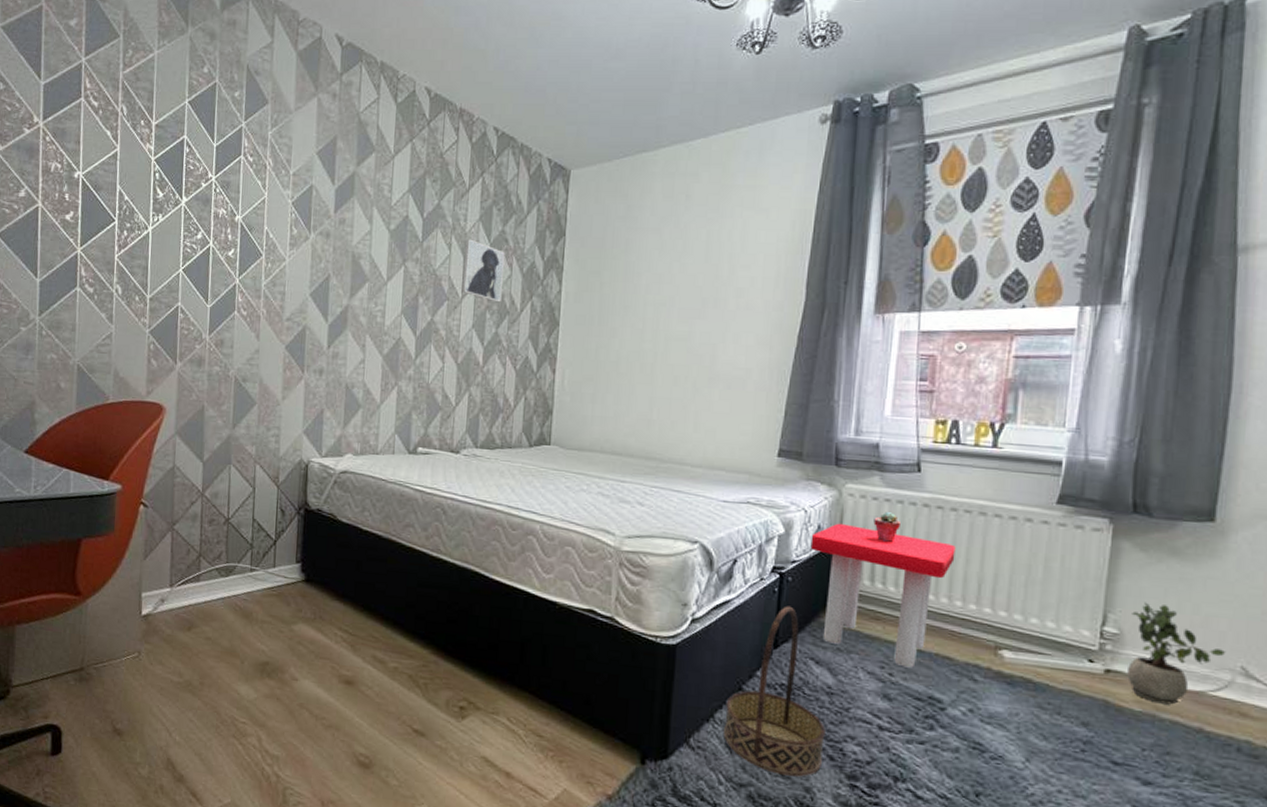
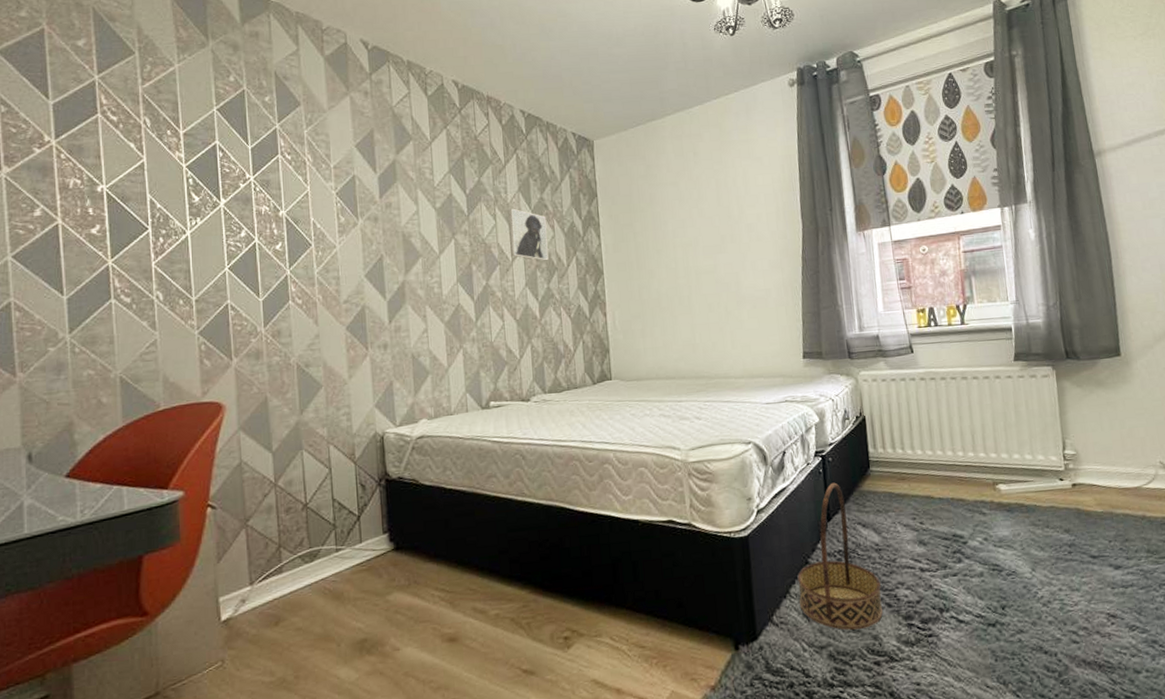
stool: present [810,523,956,668] -> none [841,405,951,515]
potted succulent: present [873,512,900,542] -> none [886,389,906,414]
potted plant: present [1127,602,1226,705] -> none [1081,425,1148,503]

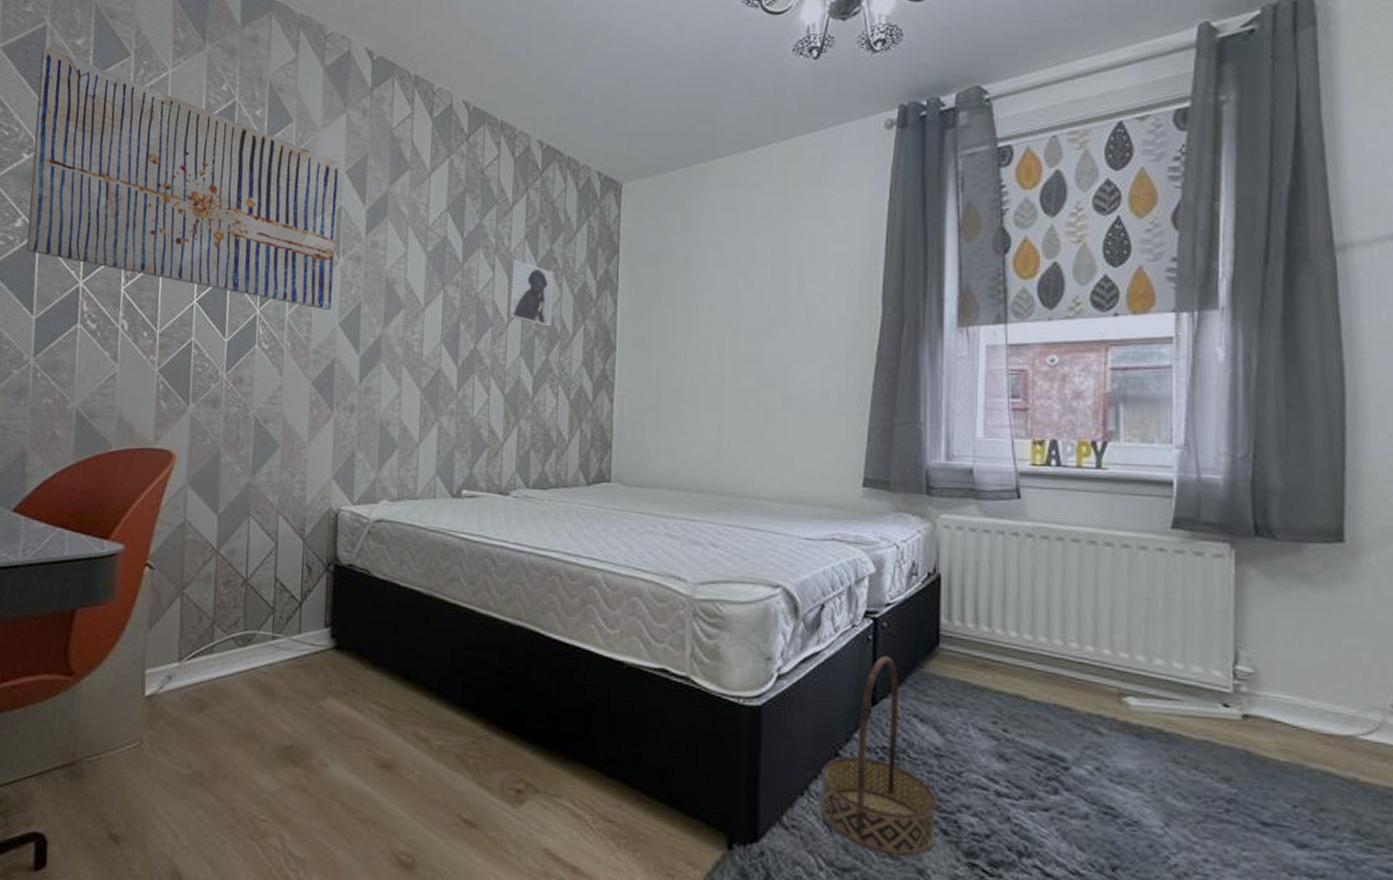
wall art: none [41,48,356,265] -> present [26,47,340,310]

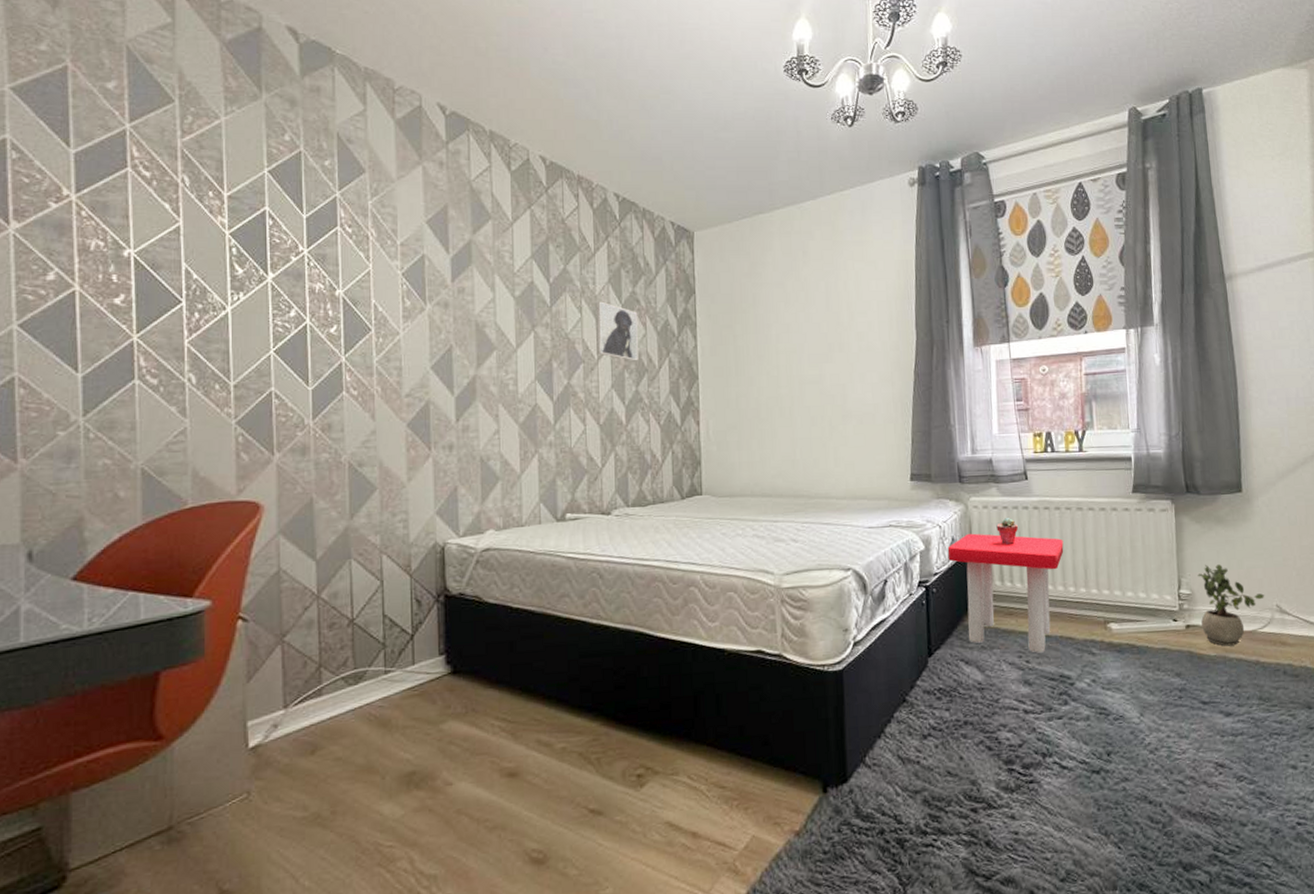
wall art: present [26,47,340,310] -> none [62,89,421,354]
basket: present [820,655,936,857] -> none [893,615,982,774]
stool: none [905,559,1066,722] -> present [947,533,1064,653]
potted succulent: none [973,544,1003,578] -> present [996,518,1018,544]
potted plant: none [1265,635,1373,753] -> present [1197,564,1265,646]

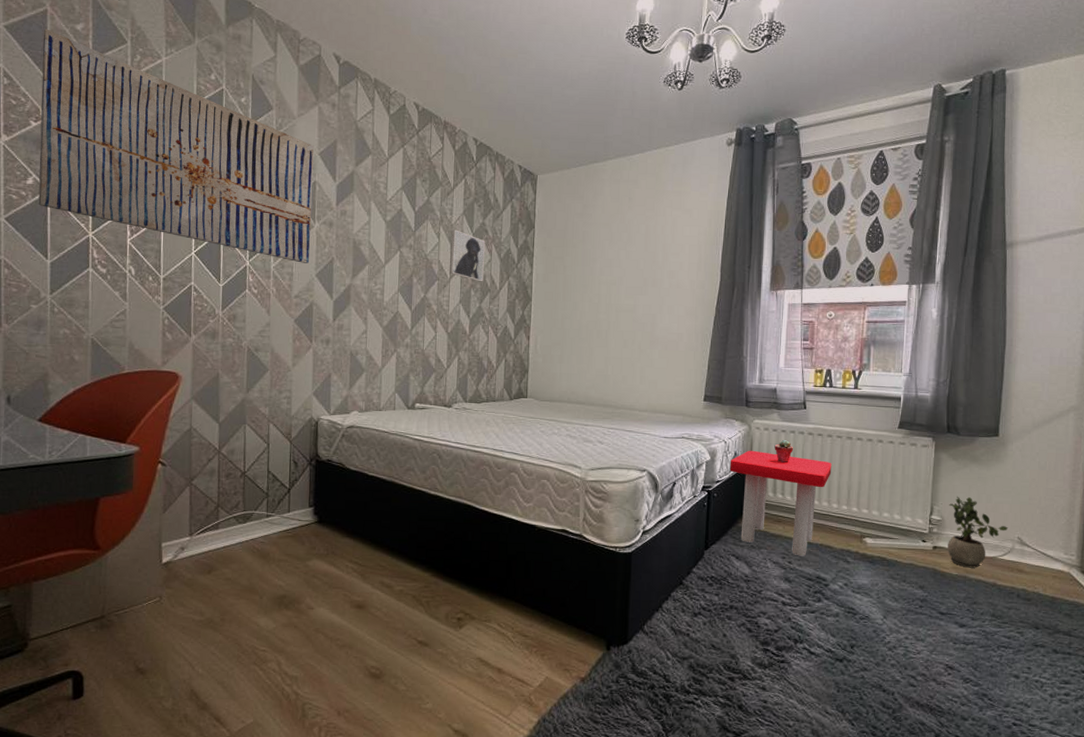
wall art: none [62,89,421,354] -> present [38,28,314,263]

